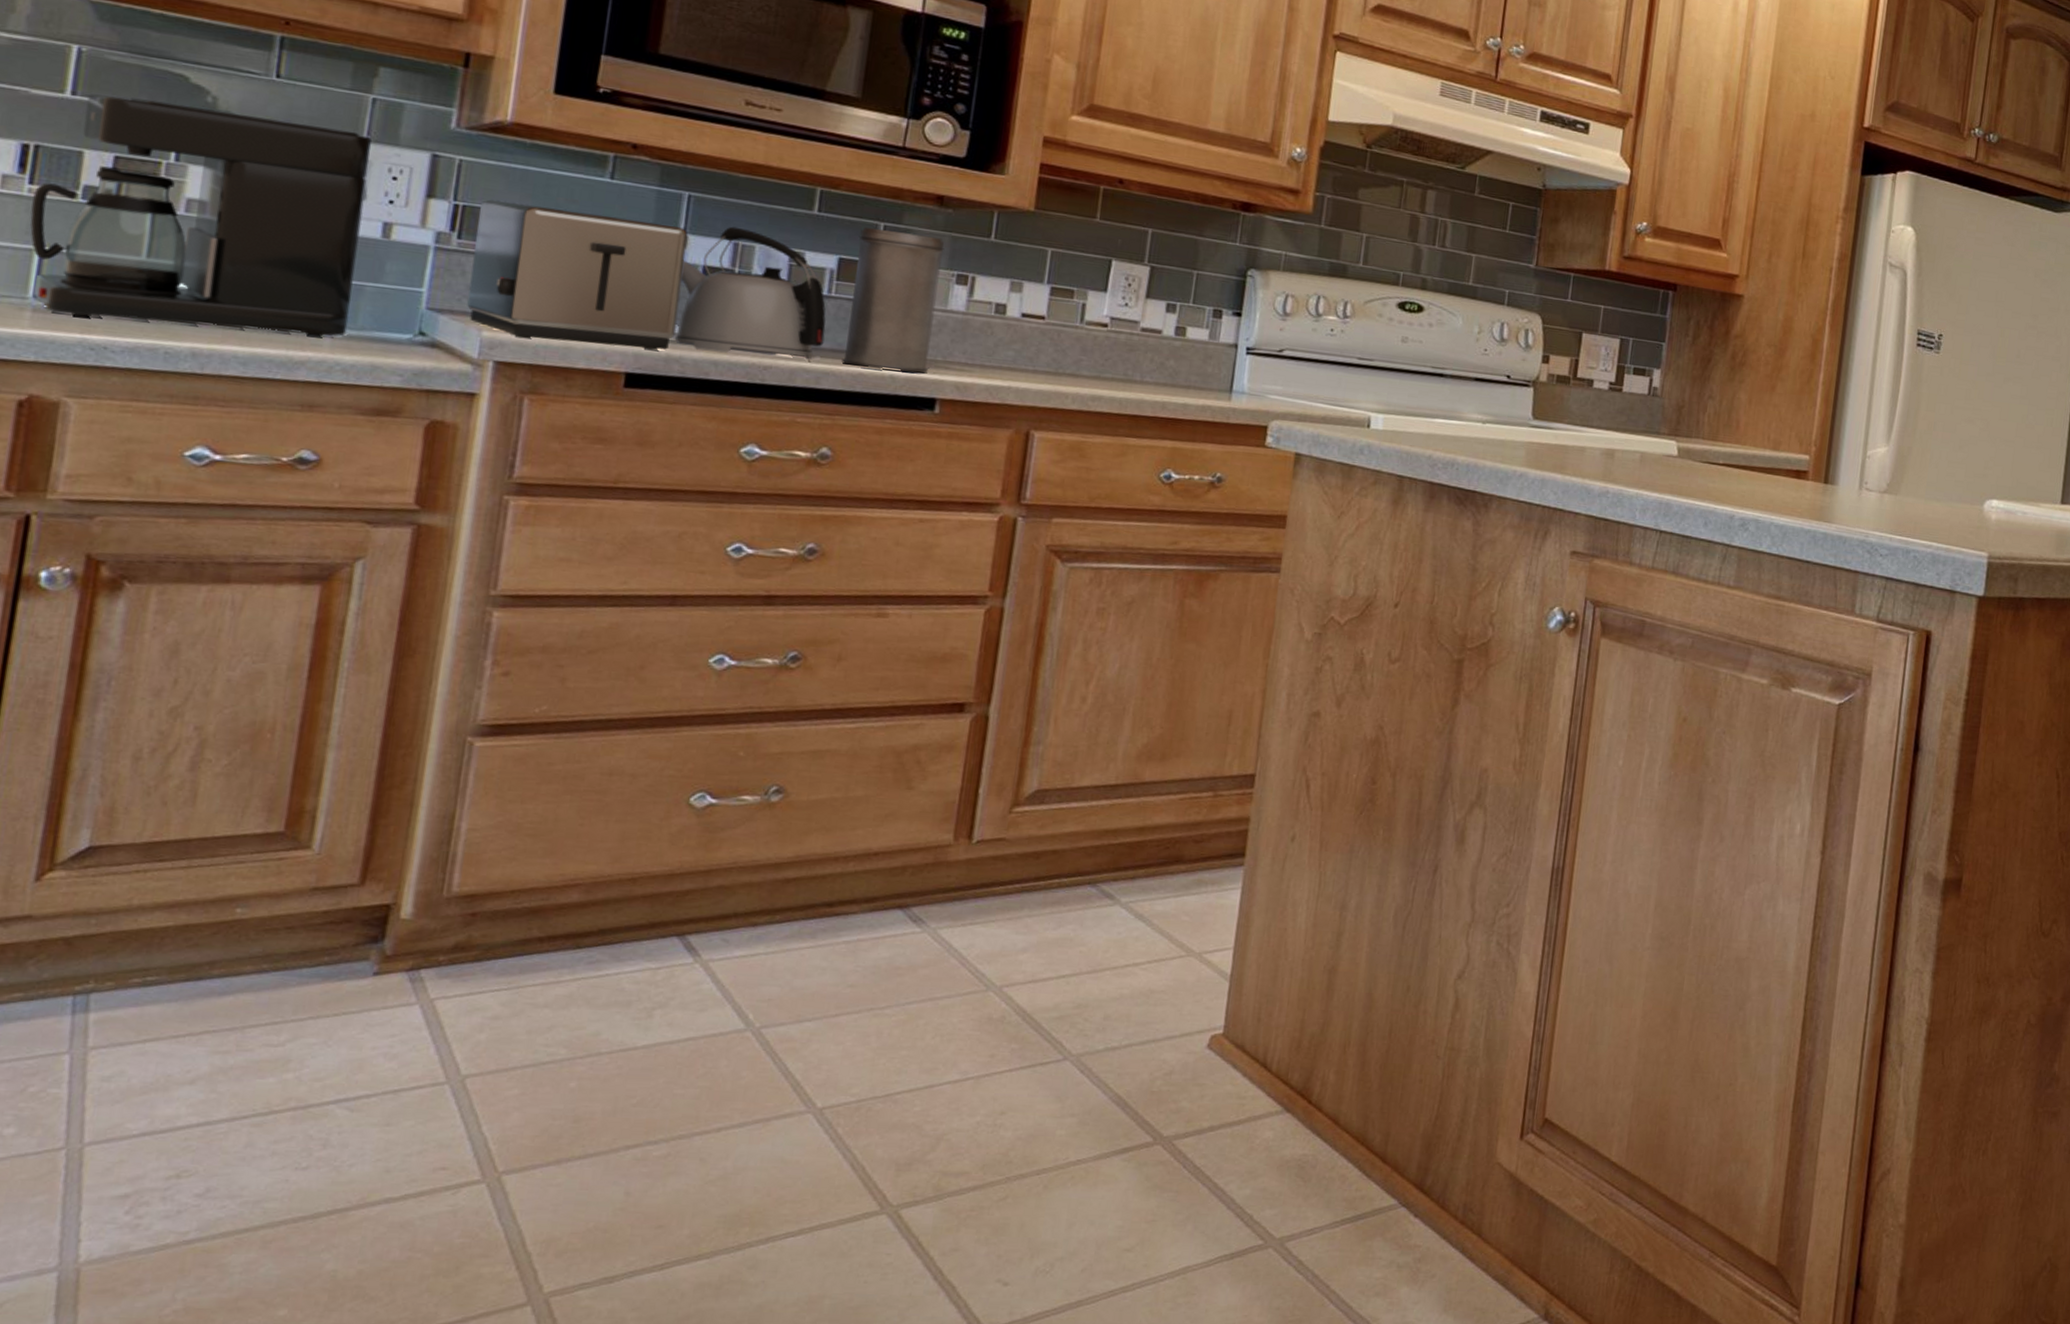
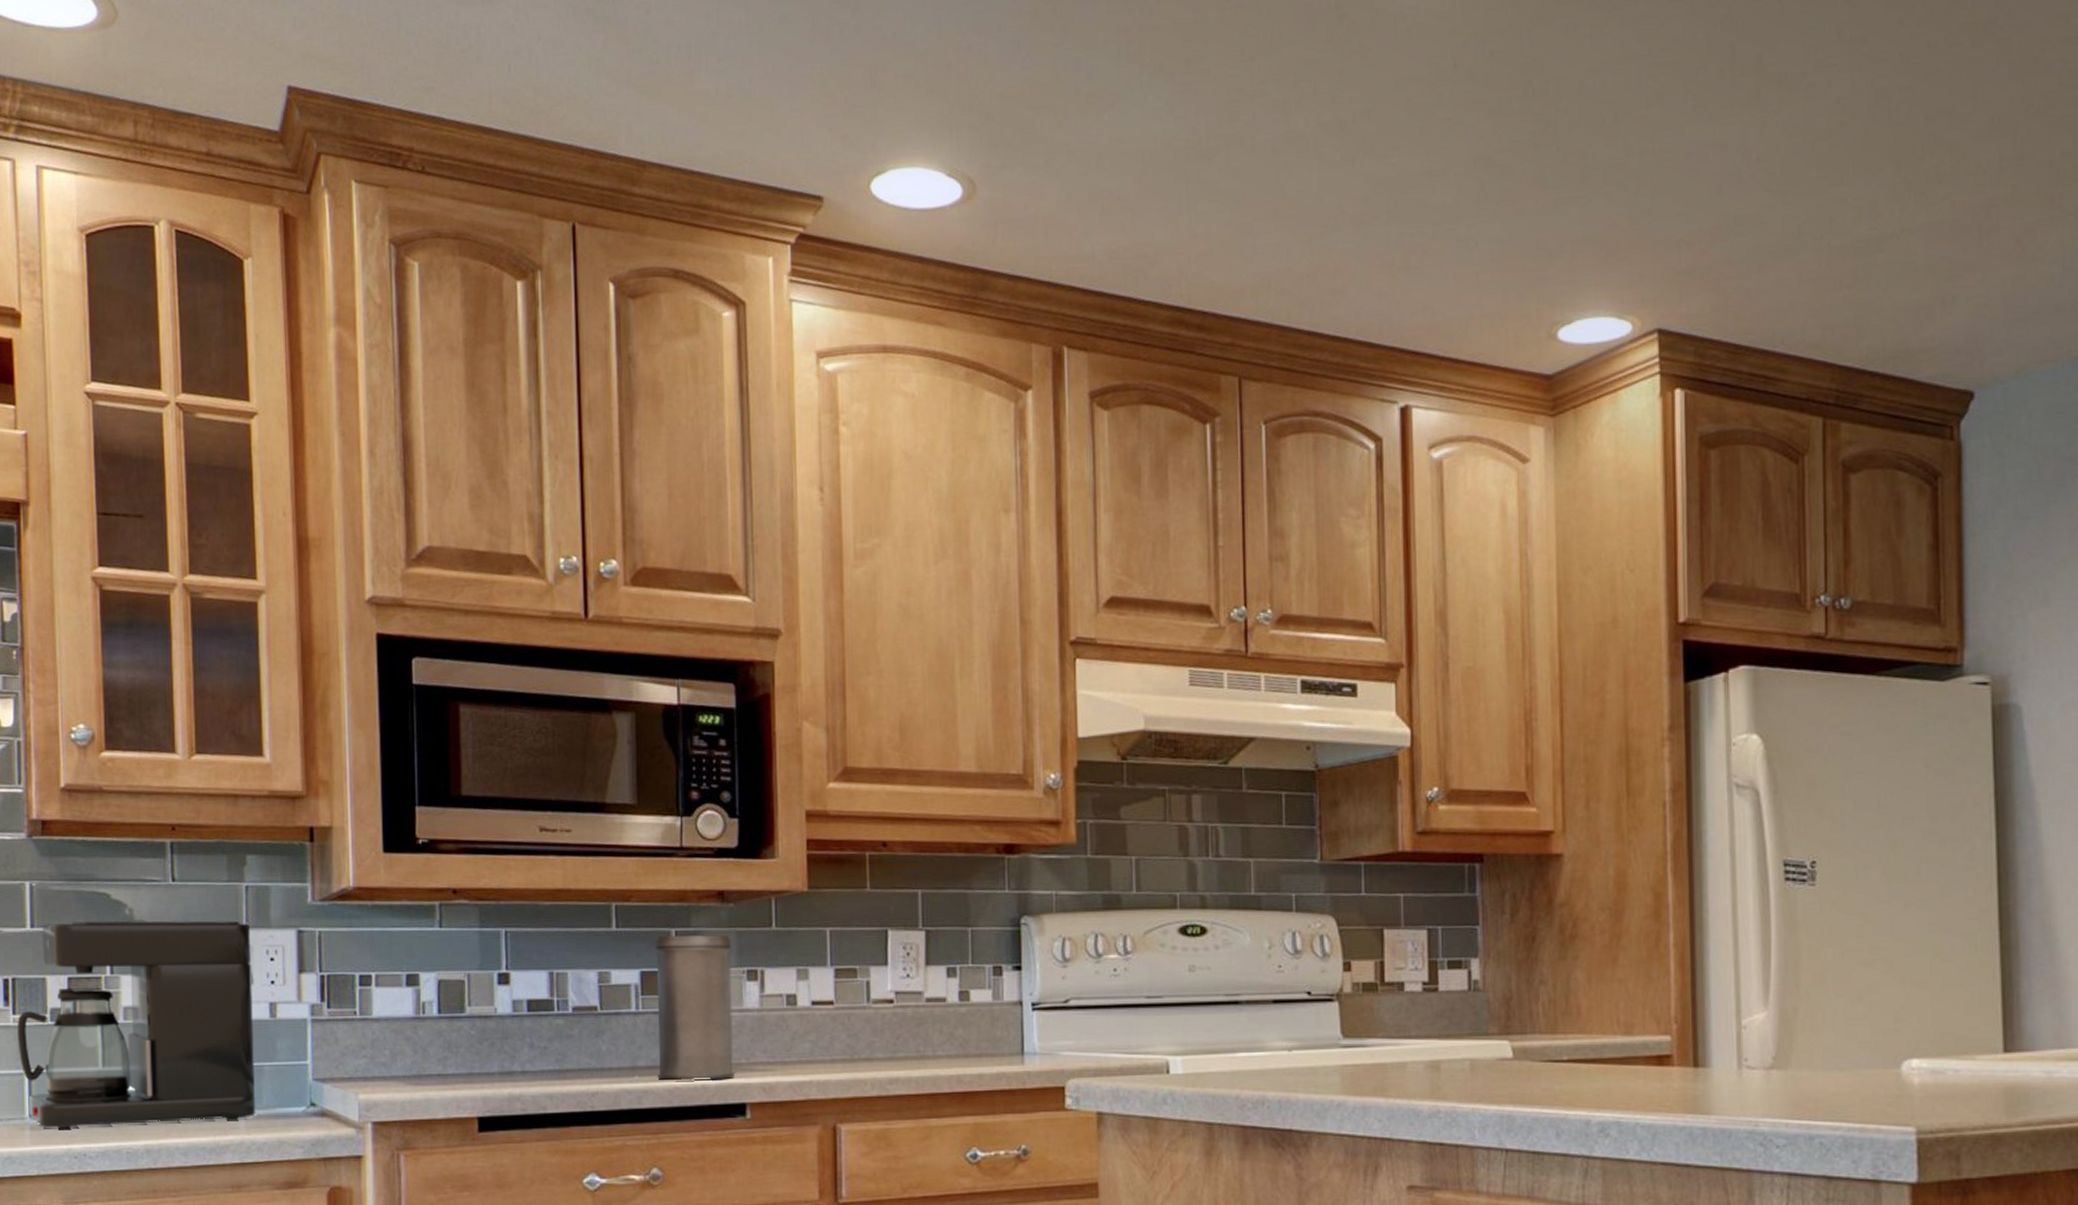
toaster: present [467,199,689,350] -> none [340,964,513,1097]
kettle: present [674,226,826,361] -> none [510,956,639,1085]

